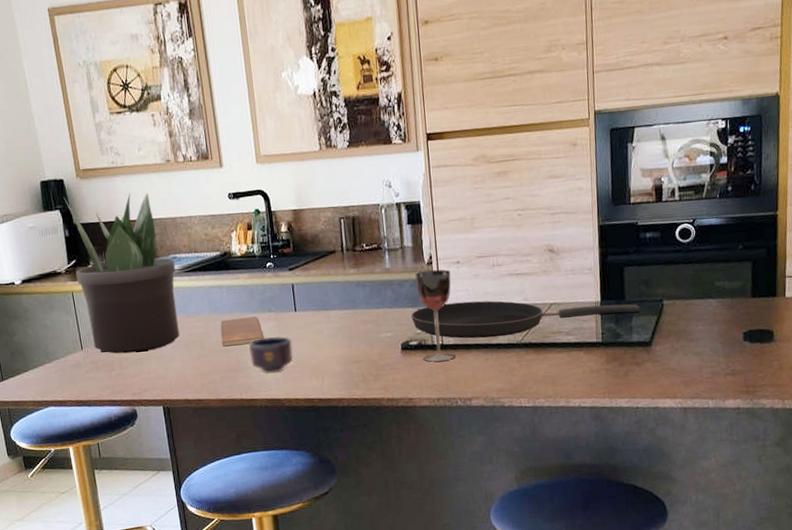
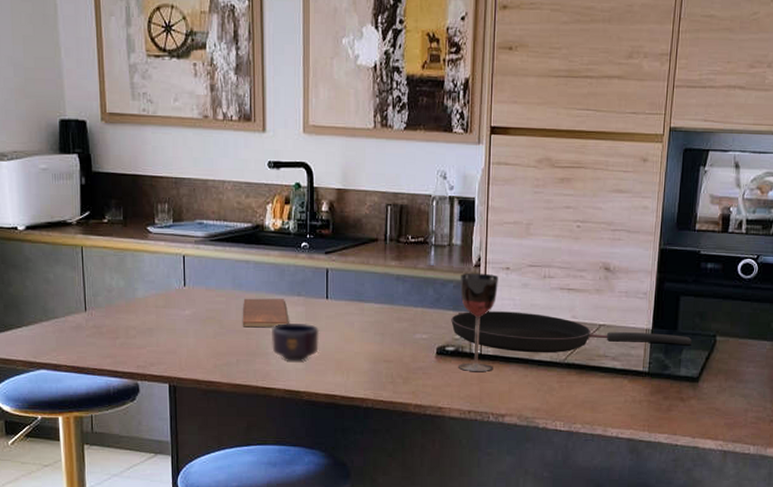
planter: present [64,193,180,354] -> none [84,141,201,322]

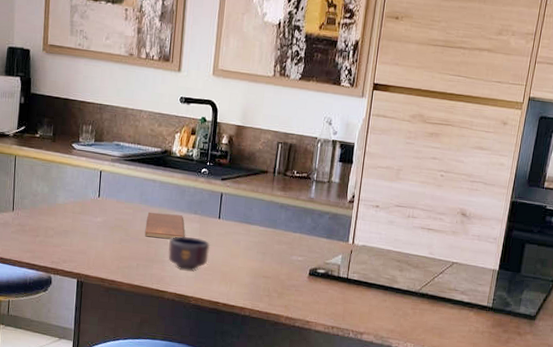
frying pan: present [451,311,692,353] -> none [324,240,532,288]
wineglass: present [459,272,498,371] -> none [327,207,369,294]

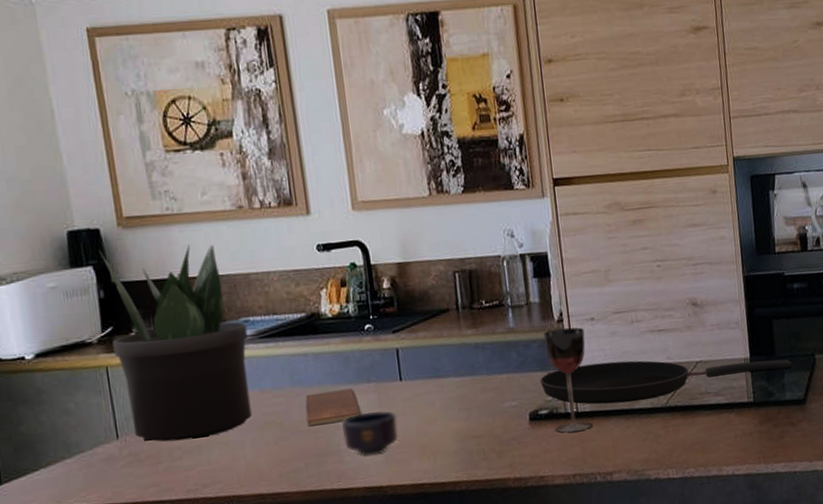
planter: none [22,66,117,226] -> present [99,244,252,443]
frying pan: none [324,240,532,288] -> present [540,359,792,405]
wineglass: none [327,207,369,294] -> present [544,327,593,433]

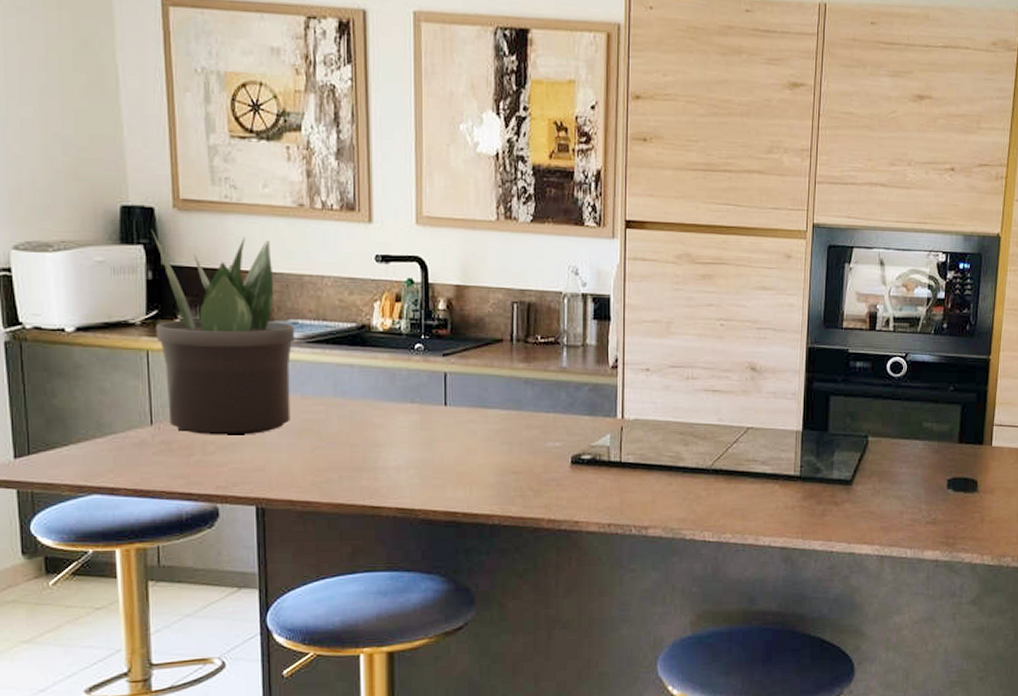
chopping board: present [305,388,361,427] -> none [345,406,401,439]
mug: present [342,410,398,454] -> none [381,432,438,475]
frying pan: present [540,359,792,405] -> none [587,415,843,459]
wineglass: present [544,327,593,433] -> none [596,374,638,481]

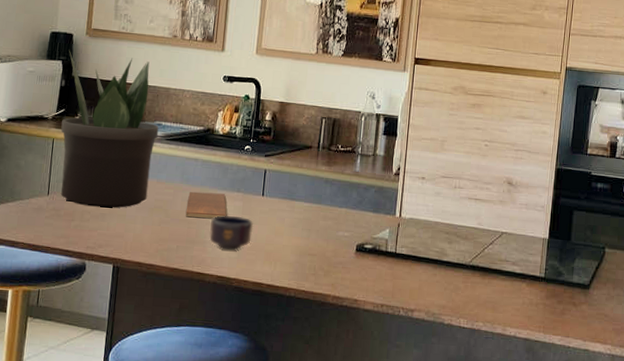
chopping board: none [345,406,401,439] -> present [185,191,228,218]
mug: none [381,432,438,475] -> present [209,216,254,250]

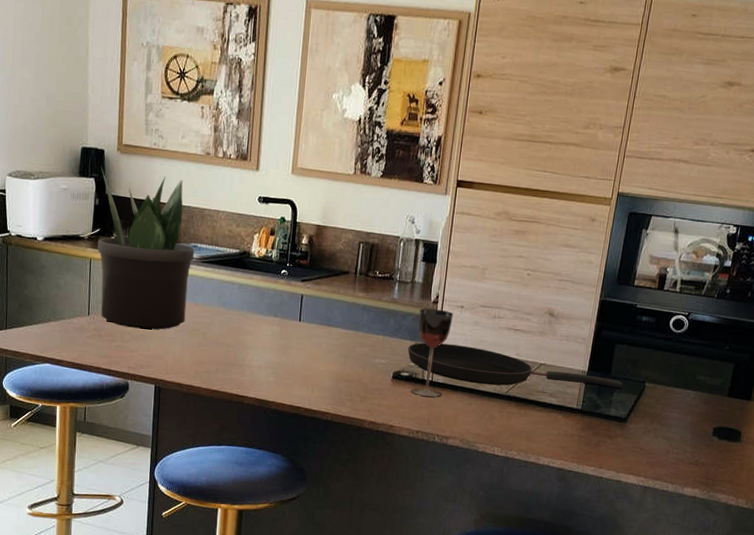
chopping board: present [185,191,228,218] -> none [223,315,265,342]
mug: present [209,216,254,250] -> none [247,340,291,374]
frying pan: none [371,214,583,256] -> present [408,342,623,389]
wineglass: none [375,180,415,269] -> present [411,308,453,397]

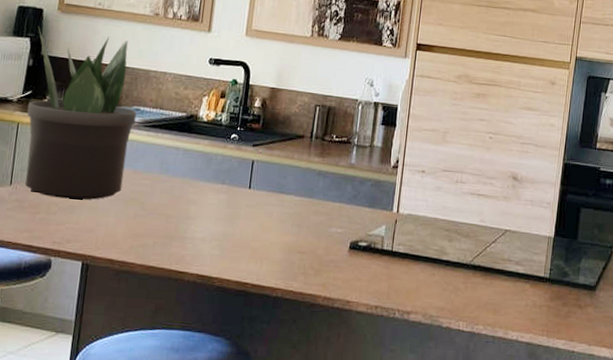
frying pan: present [408,342,623,389] -> none [366,209,590,255]
wineglass: present [411,308,453,397] -> none [369,173,414,268]

